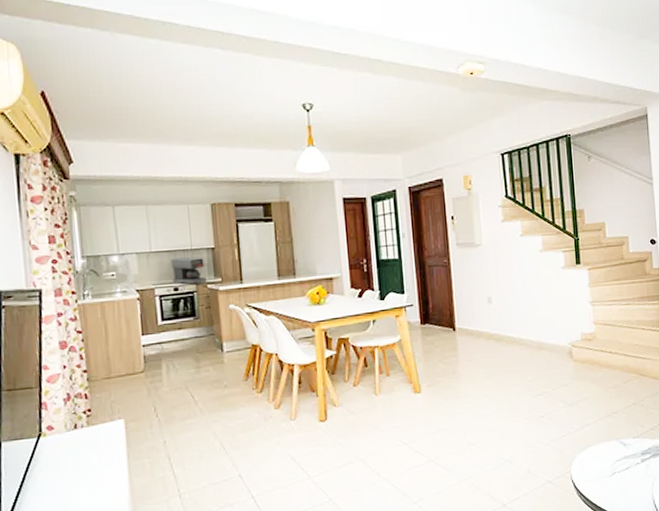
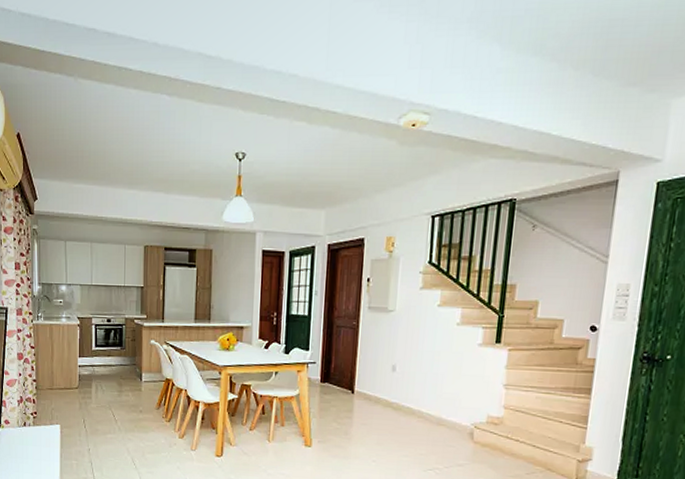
coffee maker: present [171,257,207,284] -> none [107,293,134,318]

